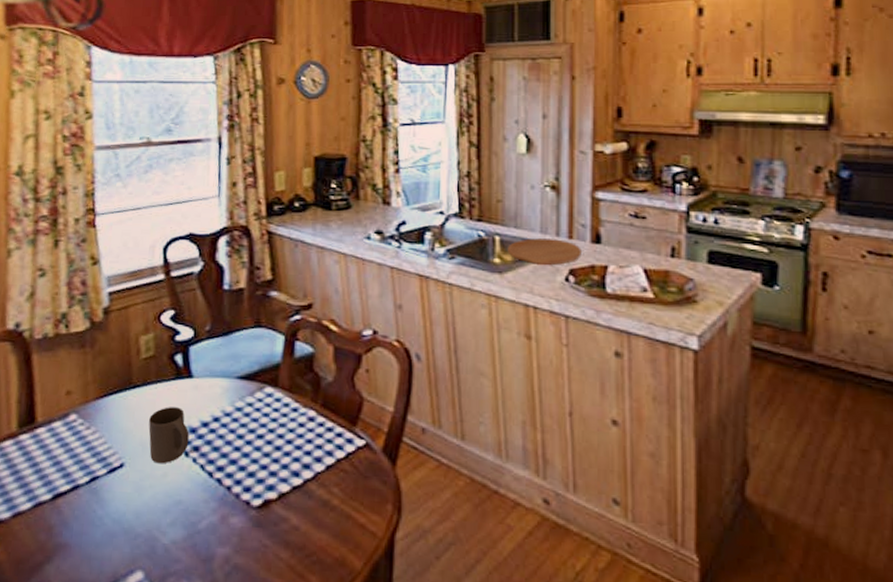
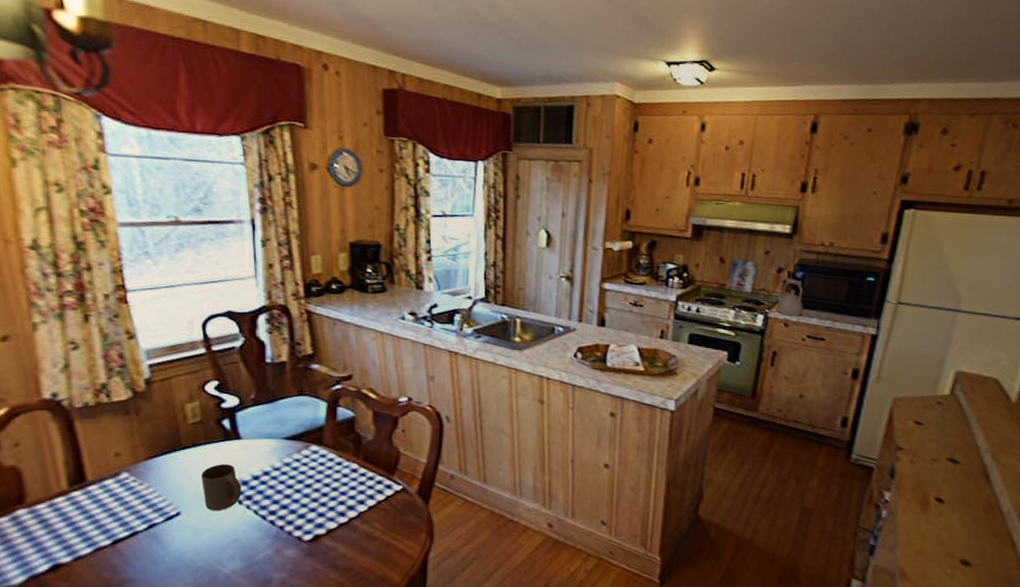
cutting board: present [507,238,581,265] -> none [527,321,589,344]
kettle: none [817,178,858,227] -> present [776,278,804,317]

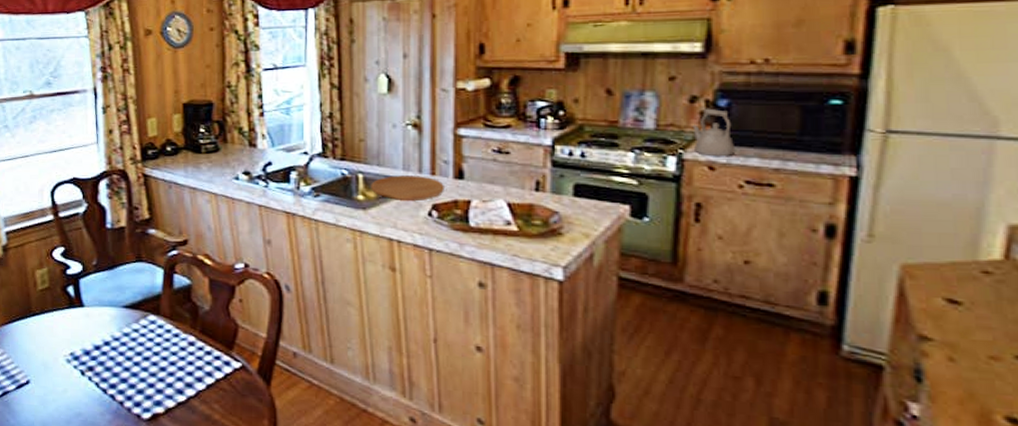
cup: present [202,464,241,511] -> none [48,332,84,382]
cutting board: none [527,321,589,344] -> present [371,175,444,200]

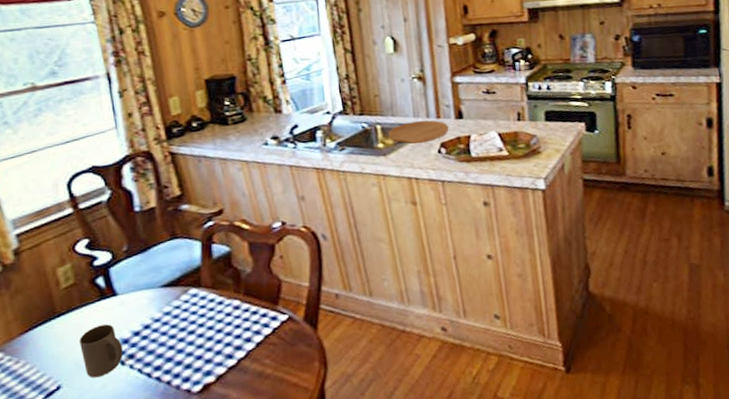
cup: none [48,332,84,382] -> present [79,324,123,378]
kettle: present [692,108,736,157] -> none [619,43,648,80]

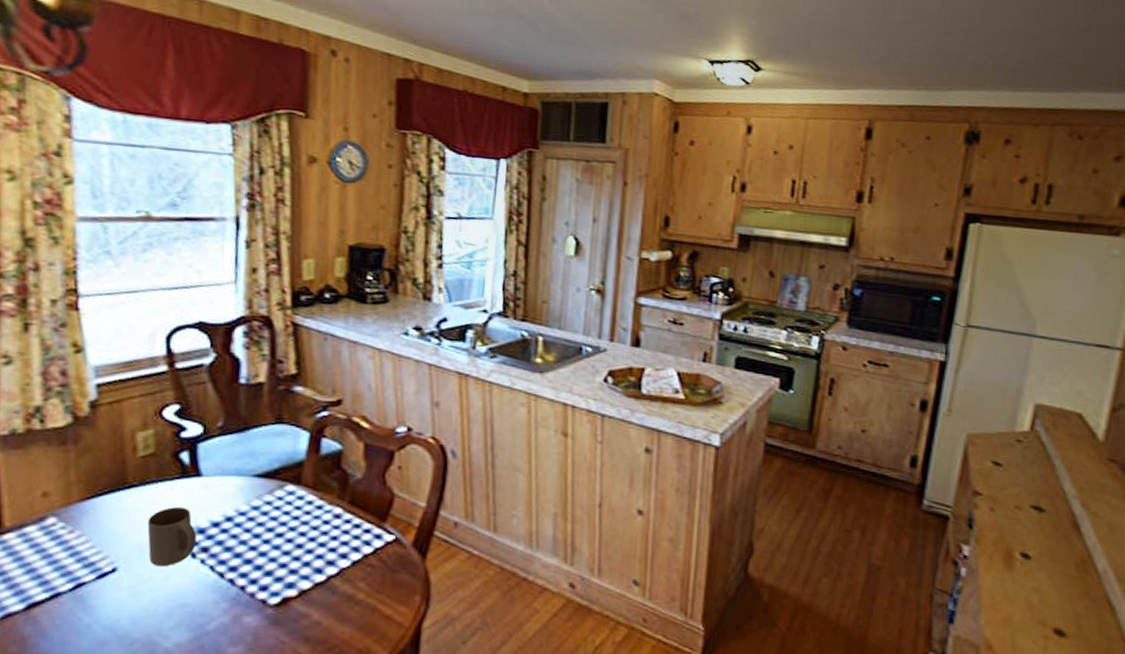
cutting board: present [388,120,449,144] -> none [550,340,621,366]

